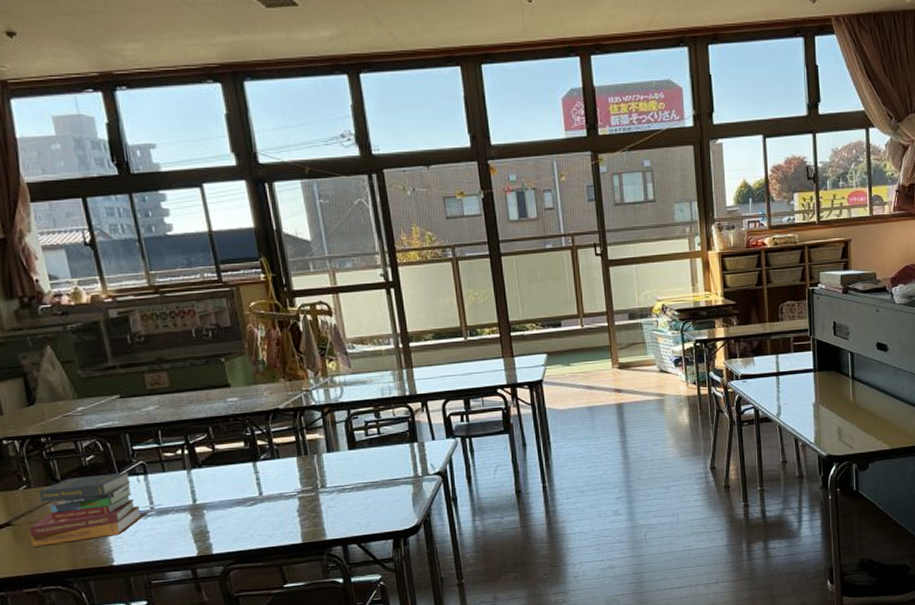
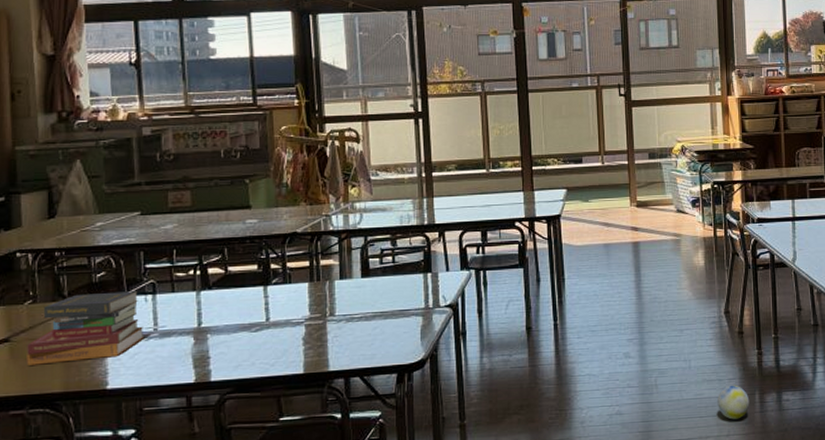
ball: none [706,536,737,568] -> present [718,385,750,420]

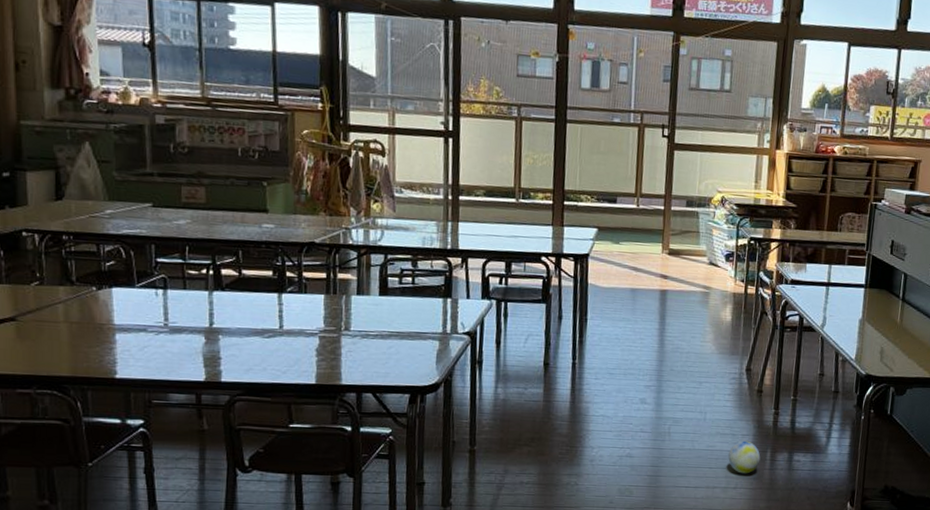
books: present [26,291,144,365] -> none [33,281,154,348]

